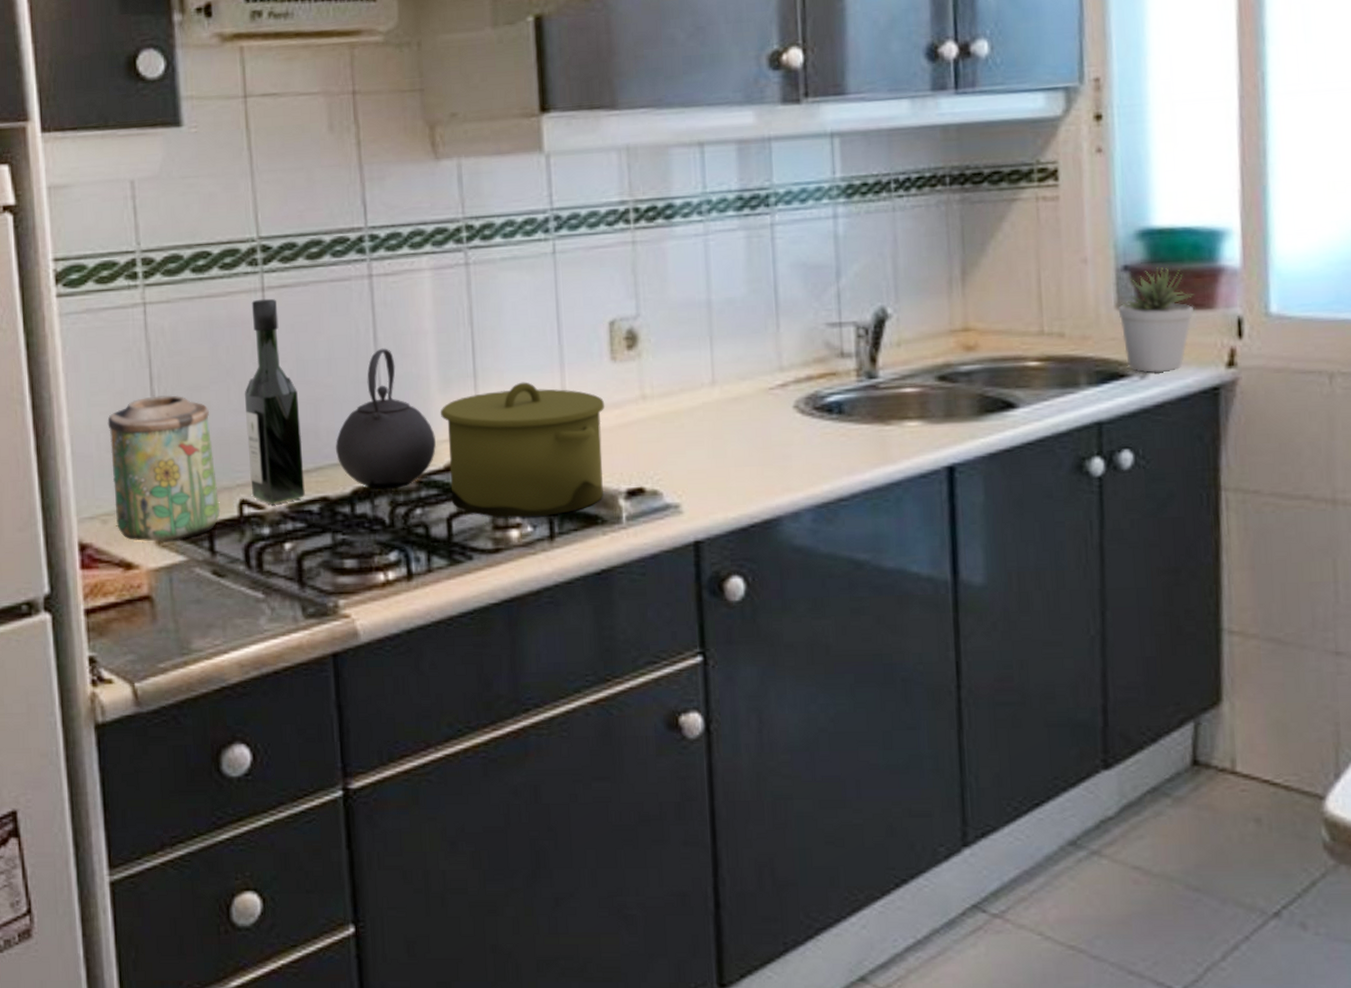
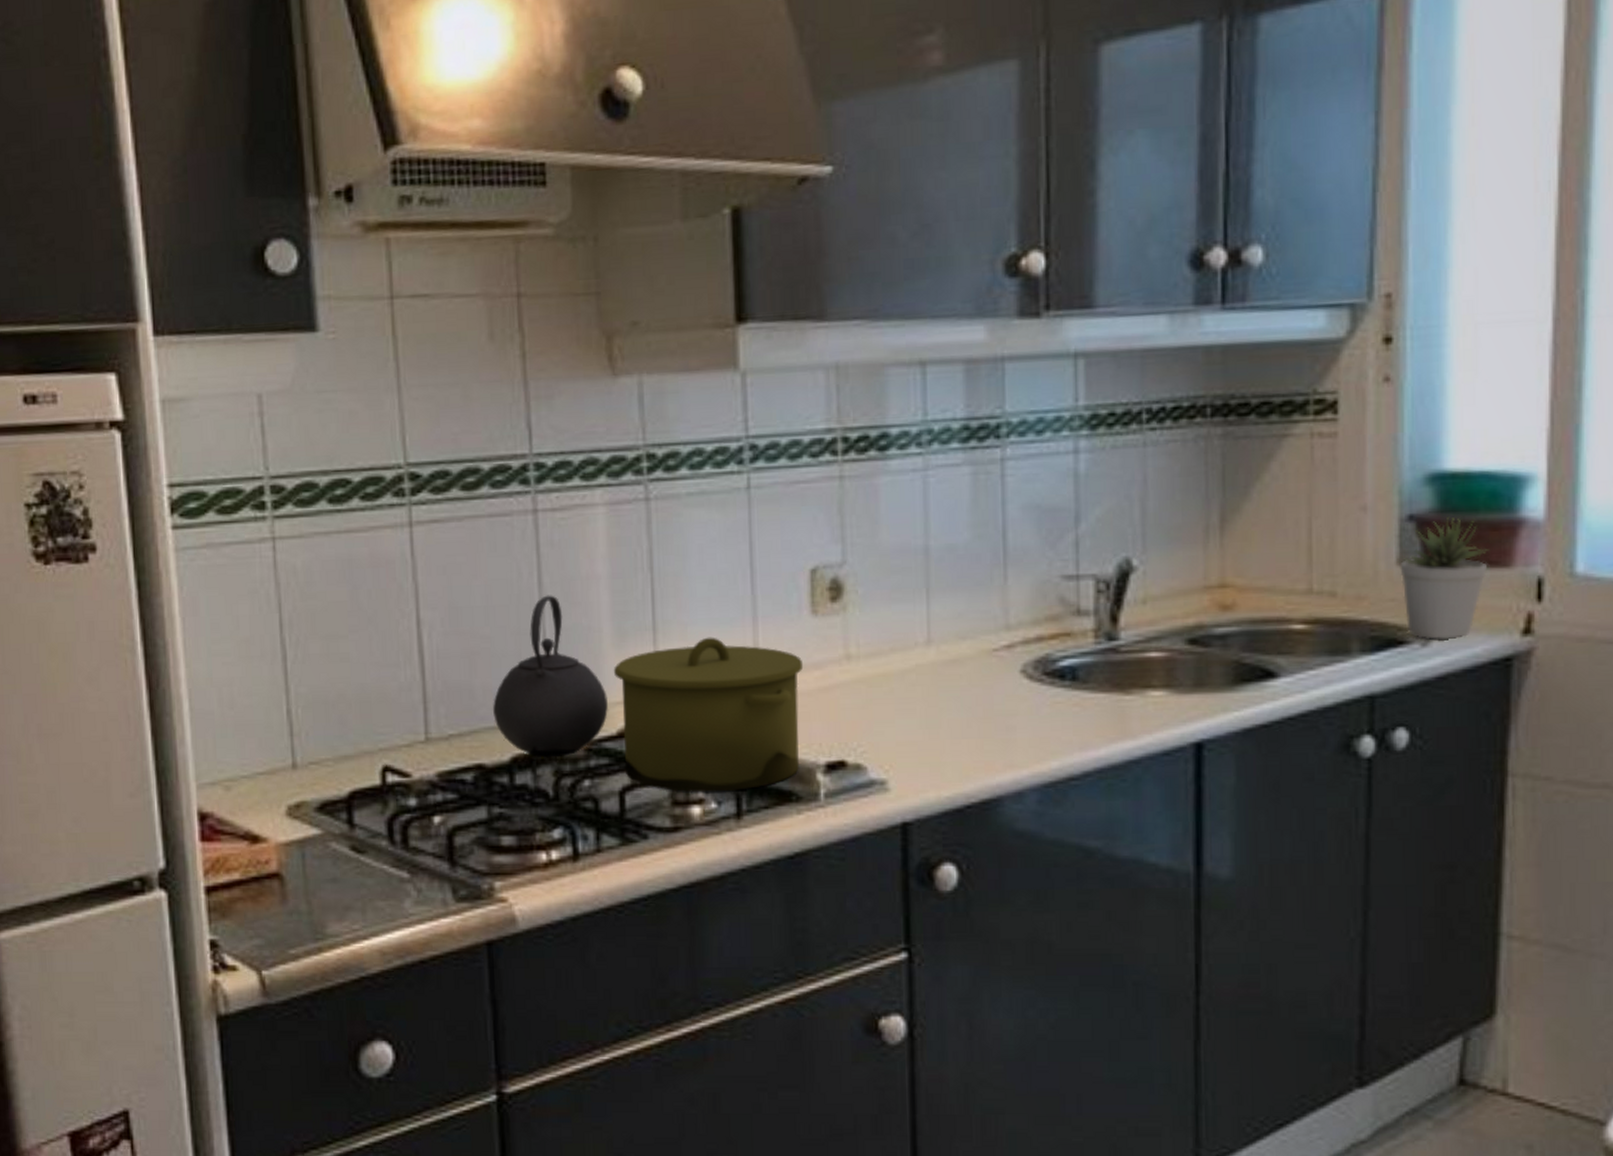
canister: present [107,395,220,542] -> none [231,644,360,812]
bottle: present [244,298,305,504] -> none [388,535,457,772]

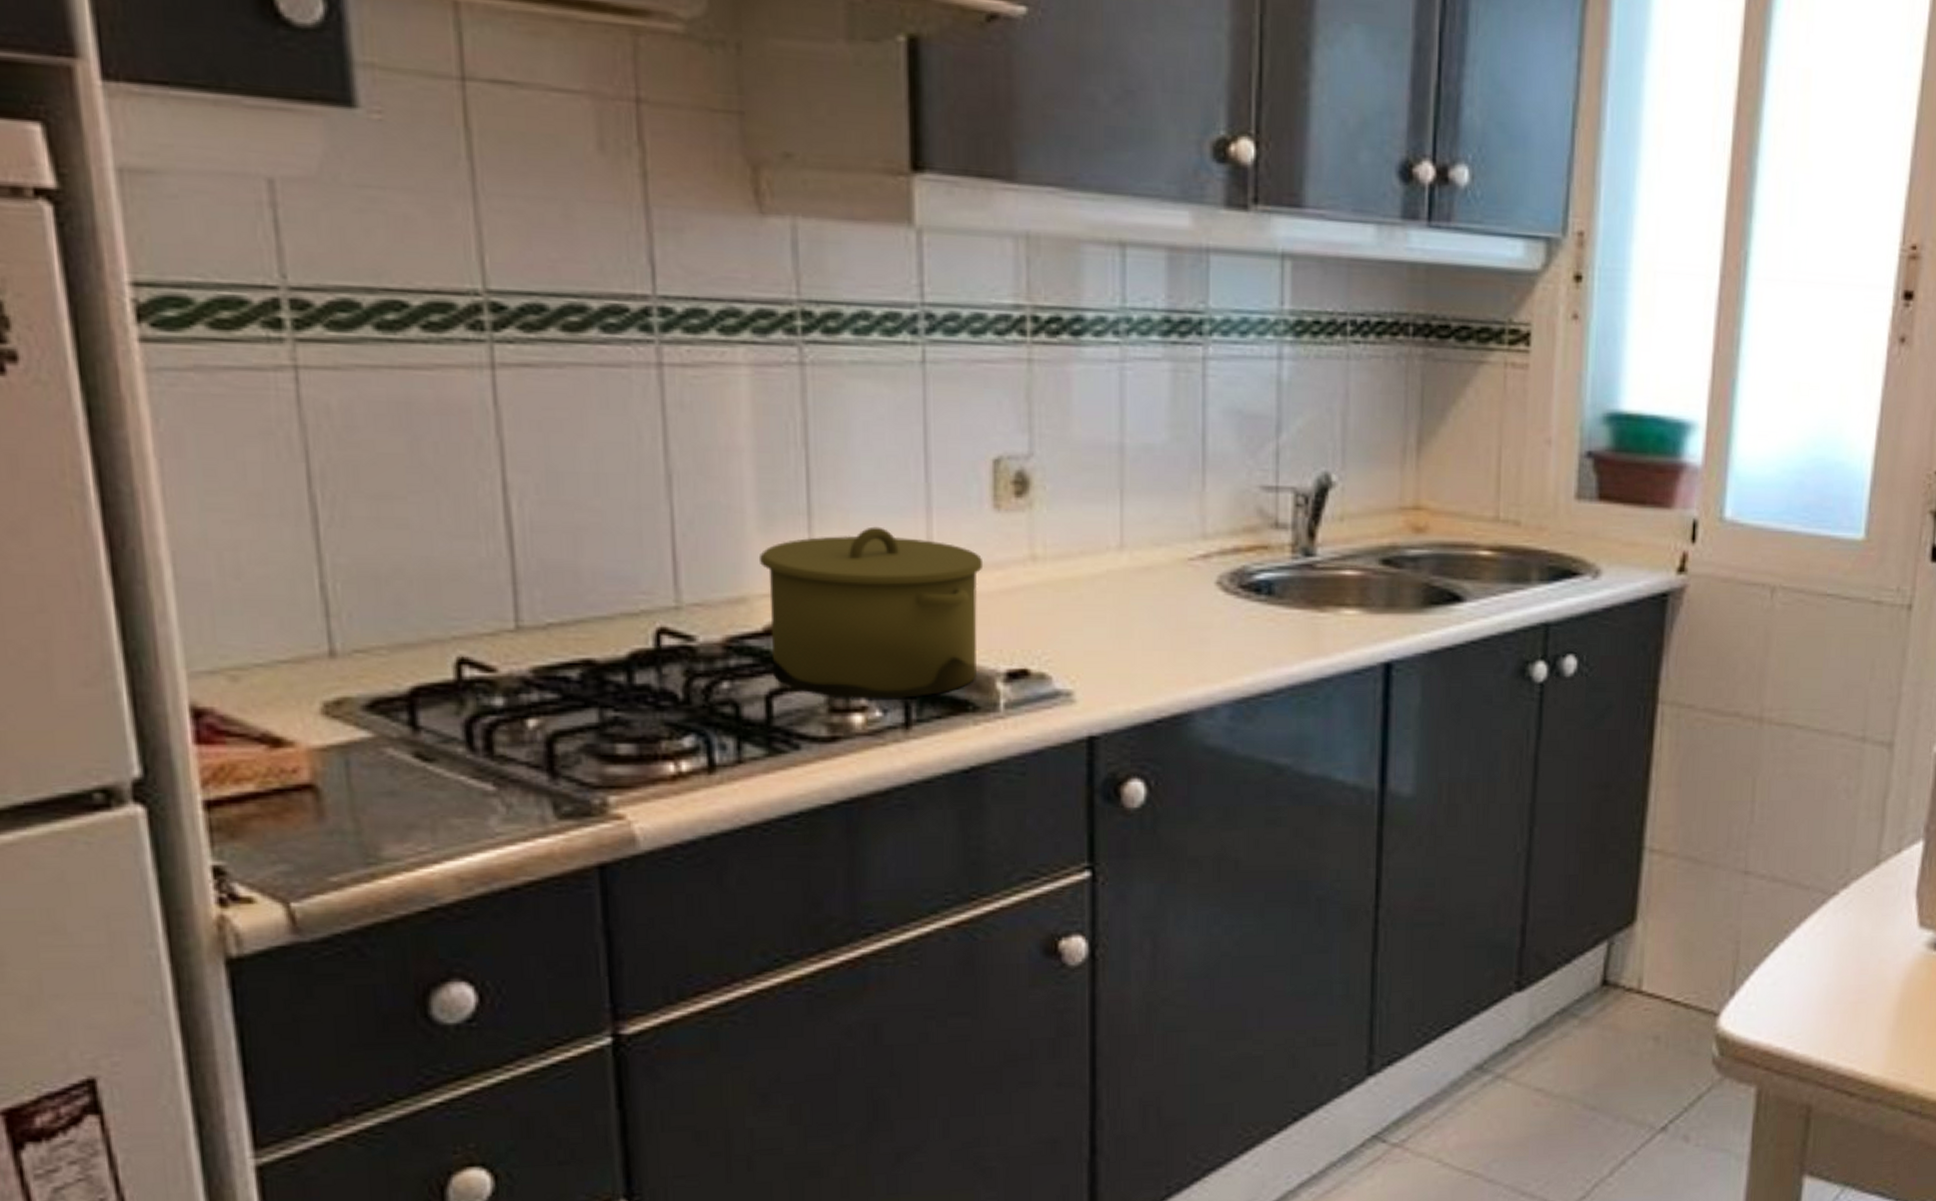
kettle: present [493,595,608,757] -> none [605,465,752,654]
potted plant: present [1400,516,1490,640] -> none [1577,456,1655,574]

